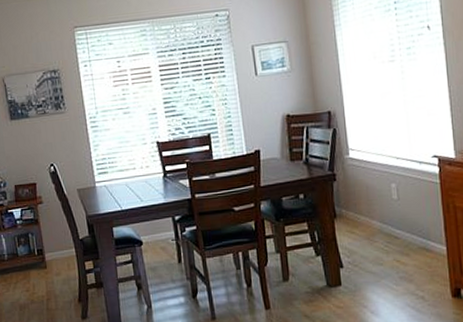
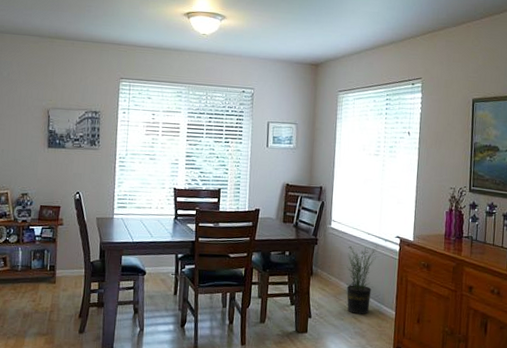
potted plant: none [375,169,414,256] -> present [346,244,379,314]

